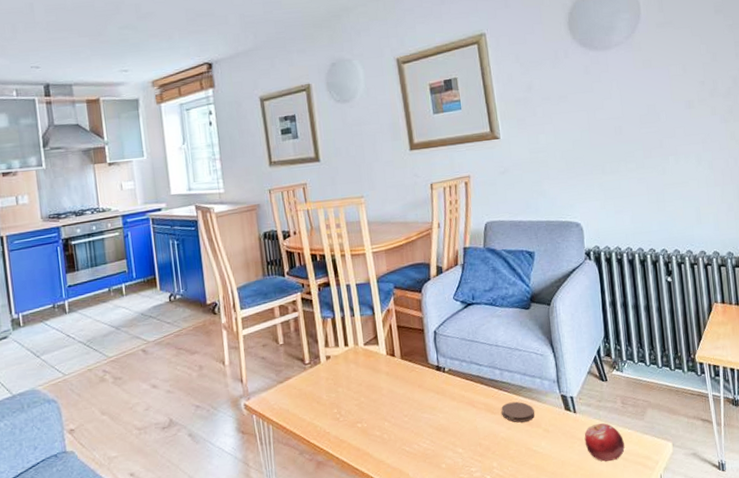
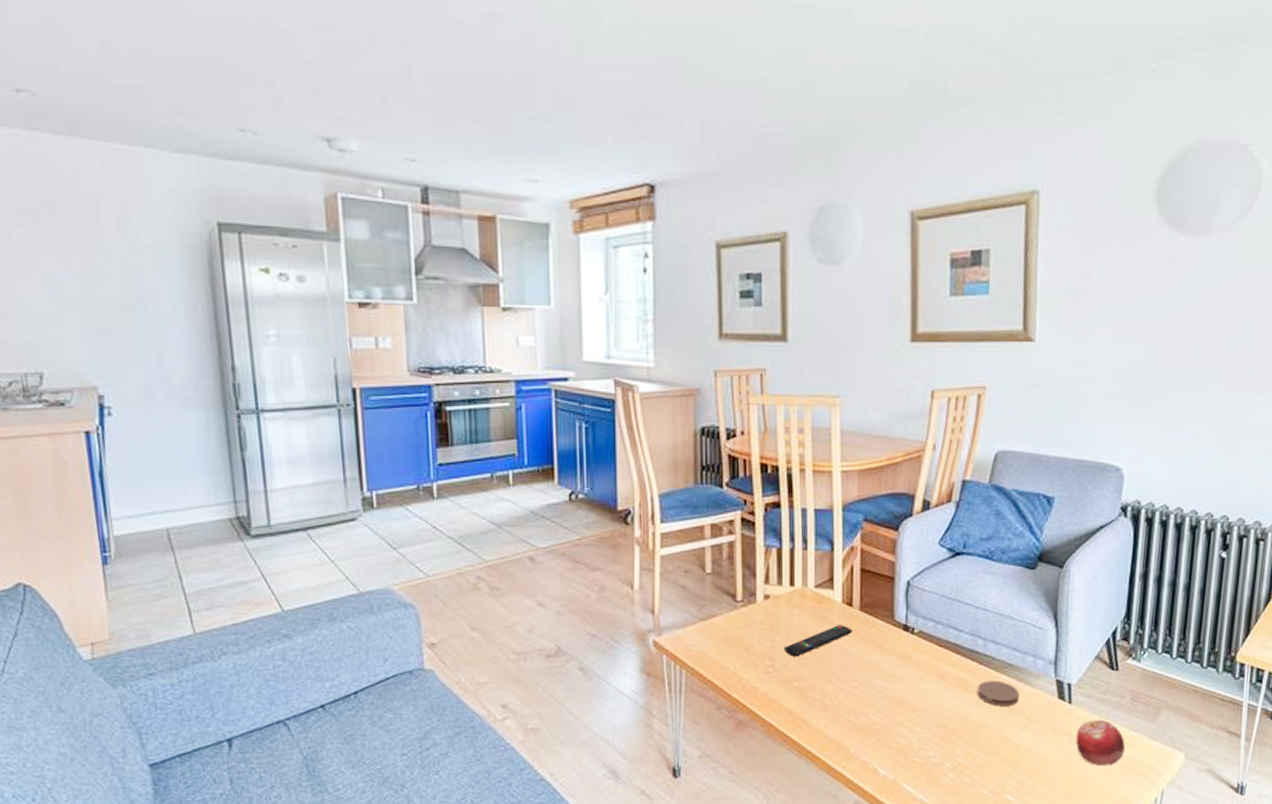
remote control: none [346,372,397,403] -> present [783,625,852,657]

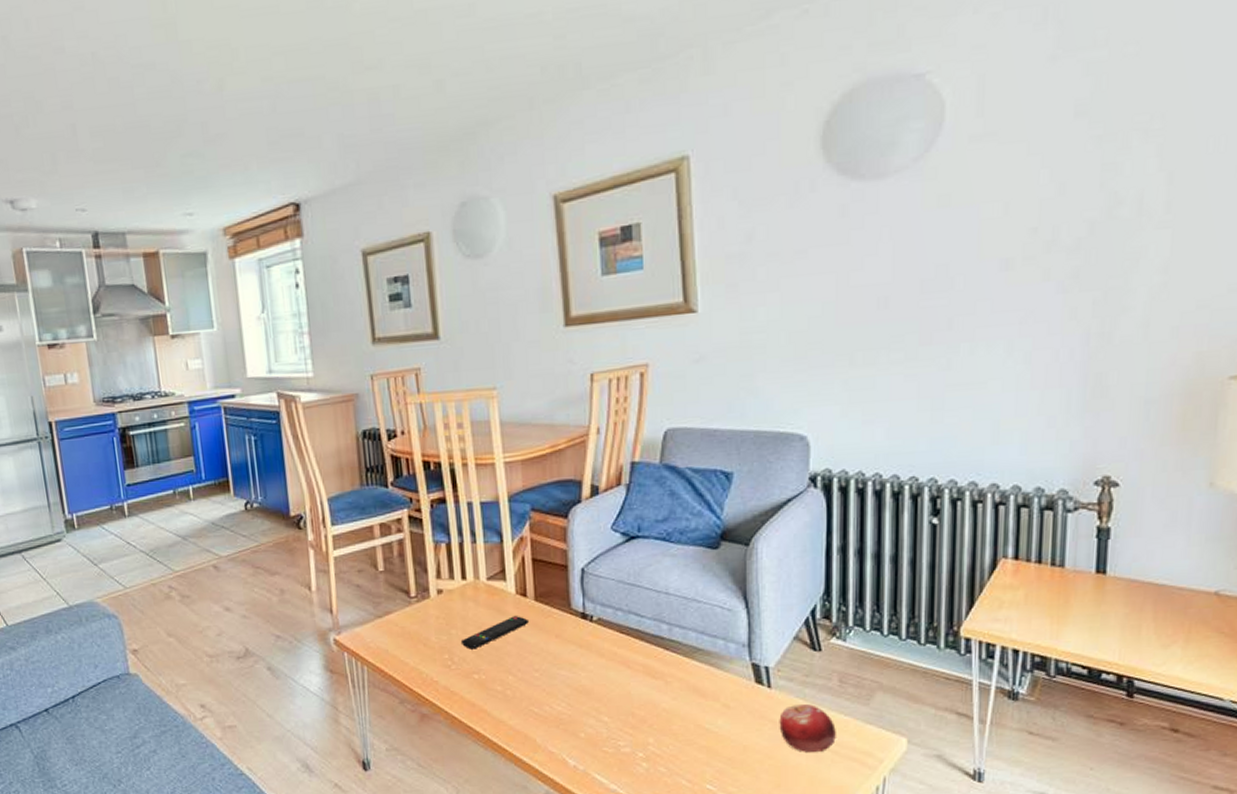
coaster: present [977,680,1019,706] -> none [666,666,711,693]

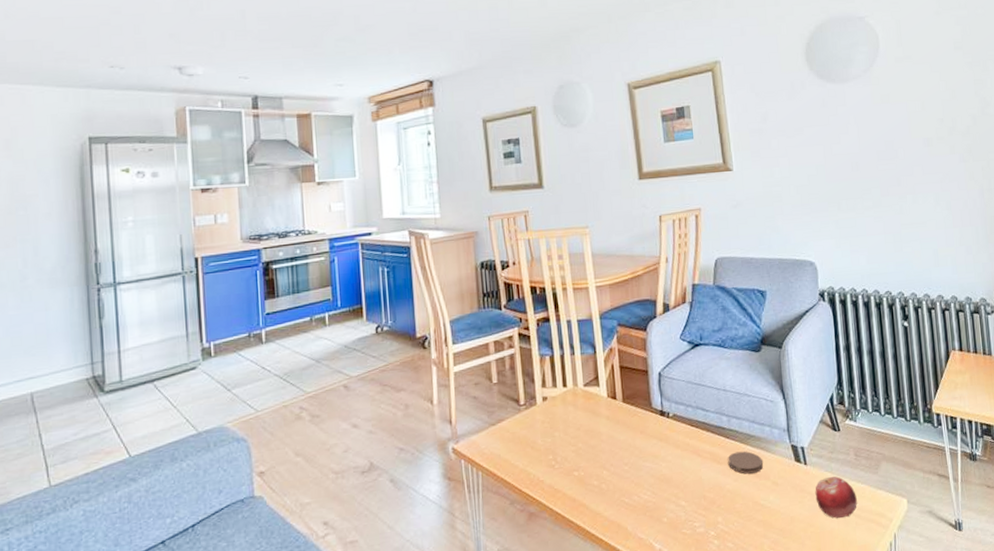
remote control: present [460,616,529,650] -> none [562,416,618,449]
coaster: none [666,666,711,693] -> present [728,451,763,474]

